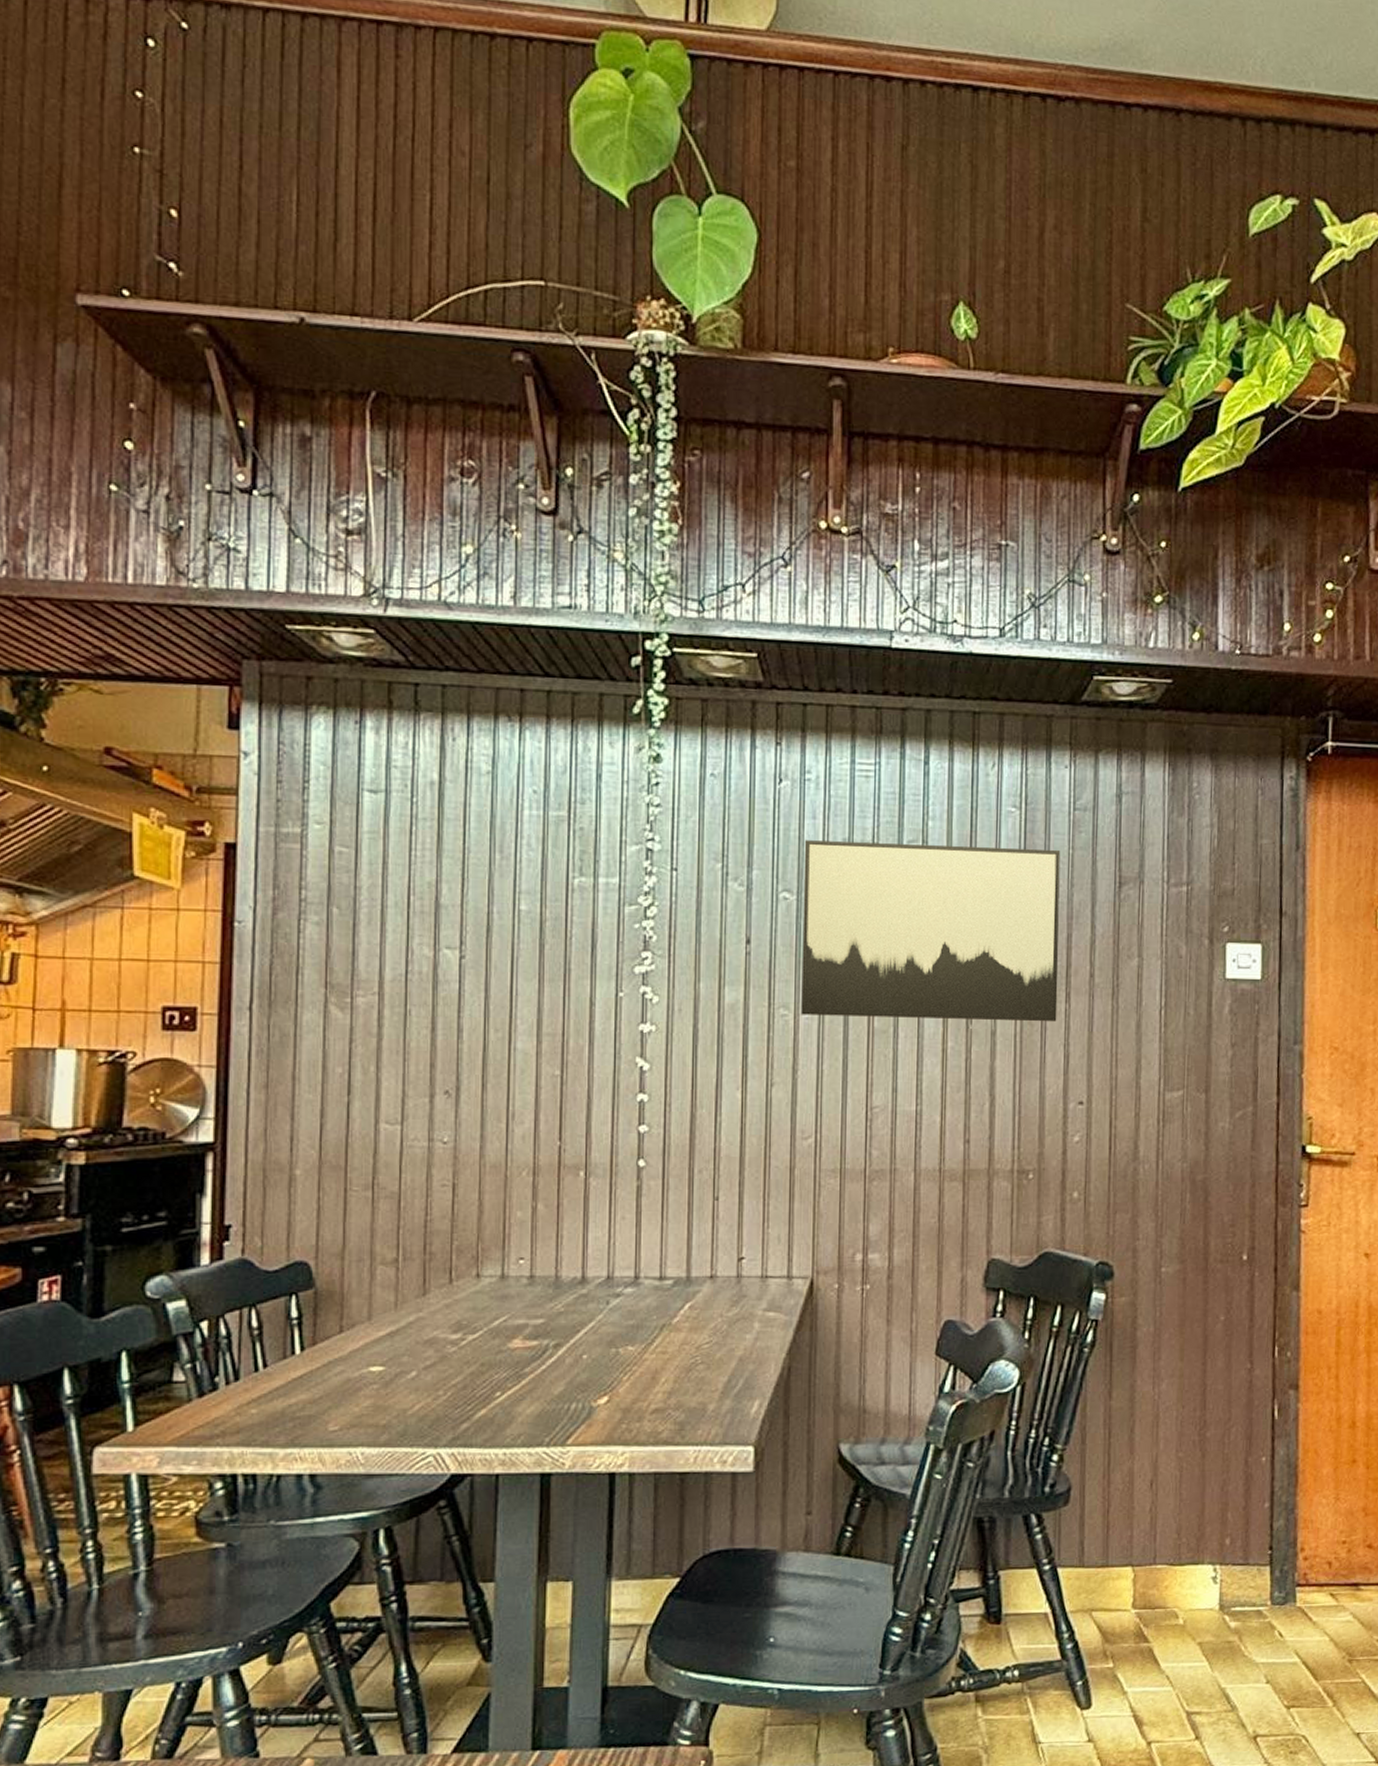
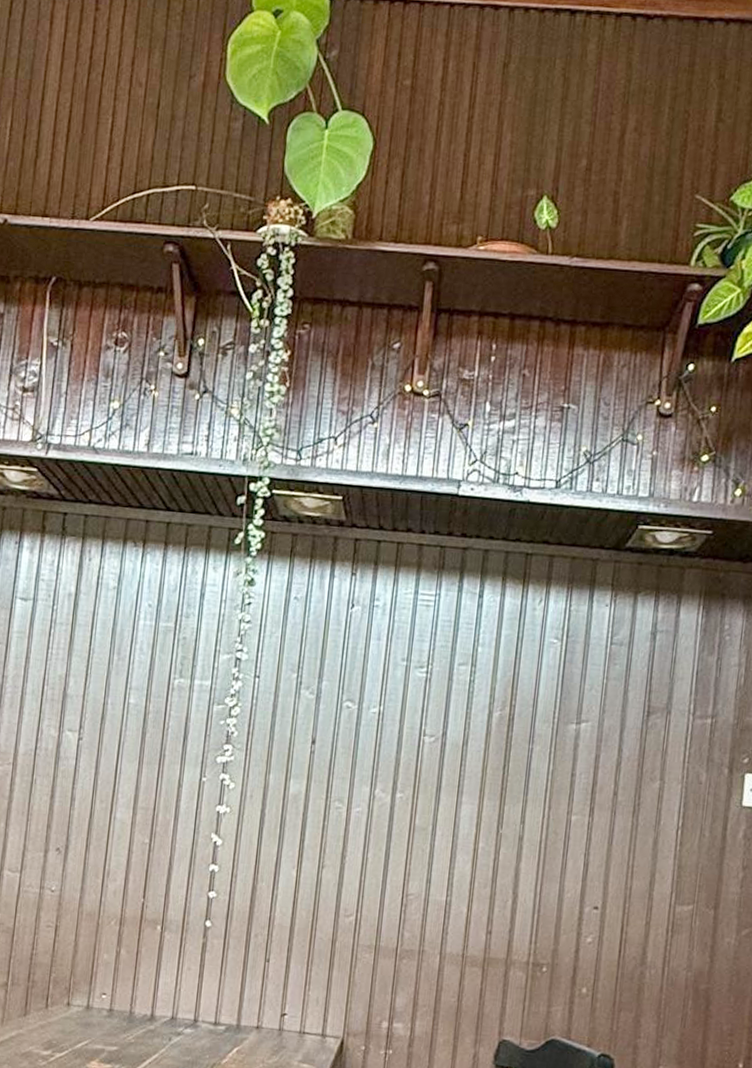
wall art: present [801,840,1061,1022] -> none [353,658,596,833]

